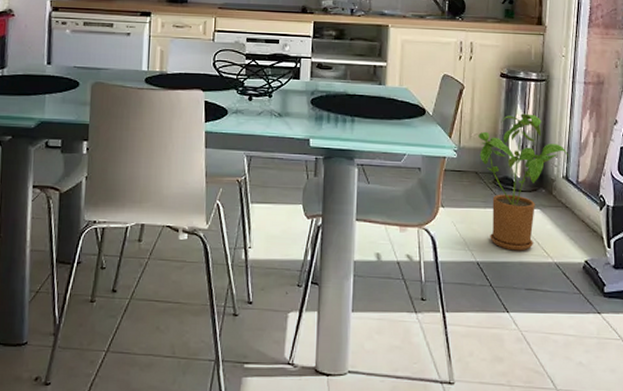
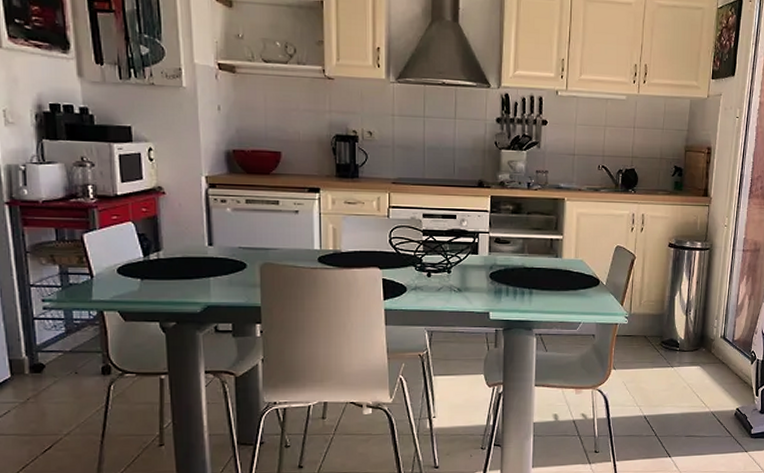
house plant: present [478,113,569,251] -> none [647,280,727,404]

